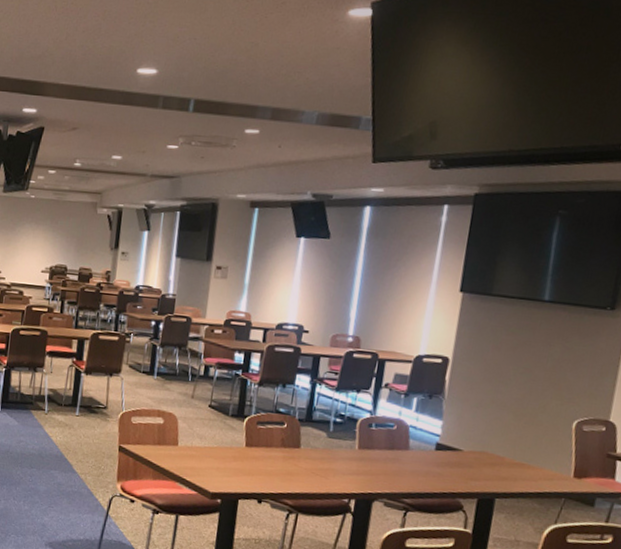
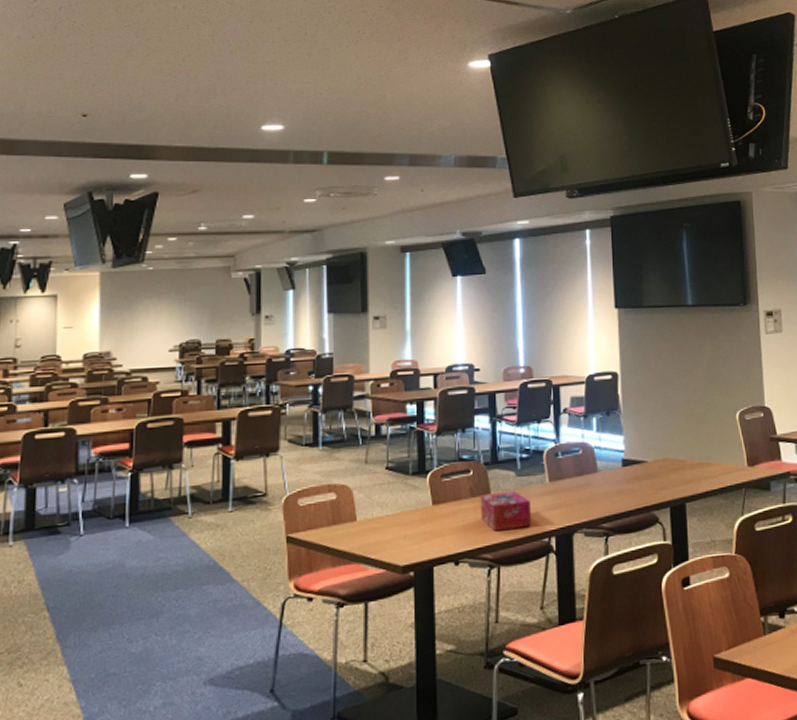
tissue box: none [287,446,337,486] -> present [480,491,532,532]

